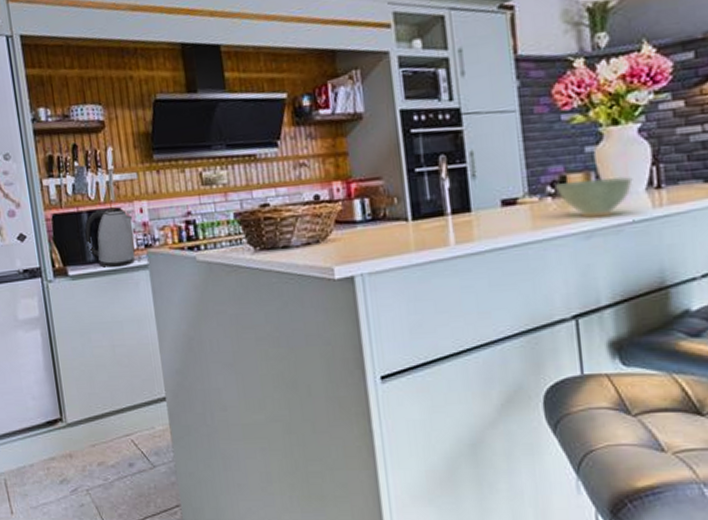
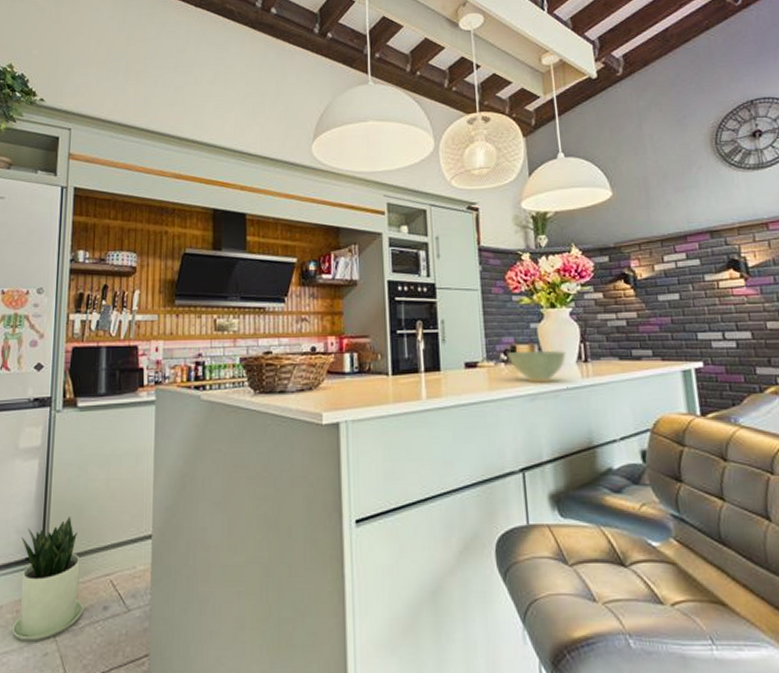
planter: none [38,383,111,494] -> present [11,517,84,641]
kettle: present [84,207,136,269] -> none [100,345,148,402]

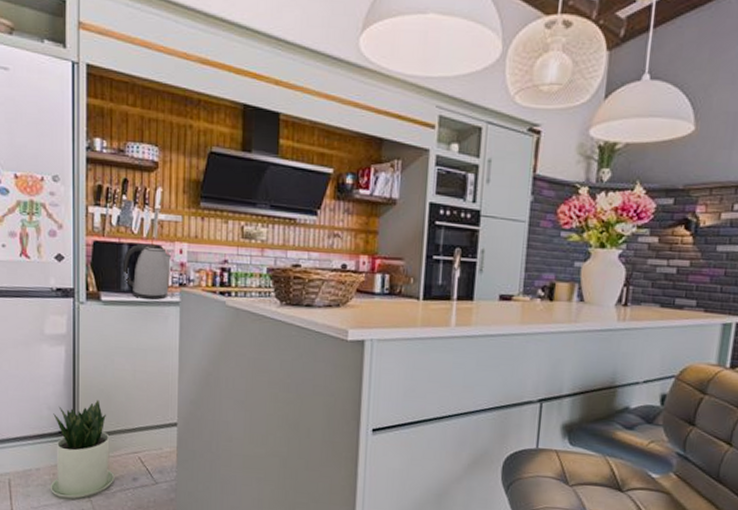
kettle: none [100,345,148,402] -> present [123,244,172,301]
bowl: present [507,350,566,383] -> none [544,287,607,322]

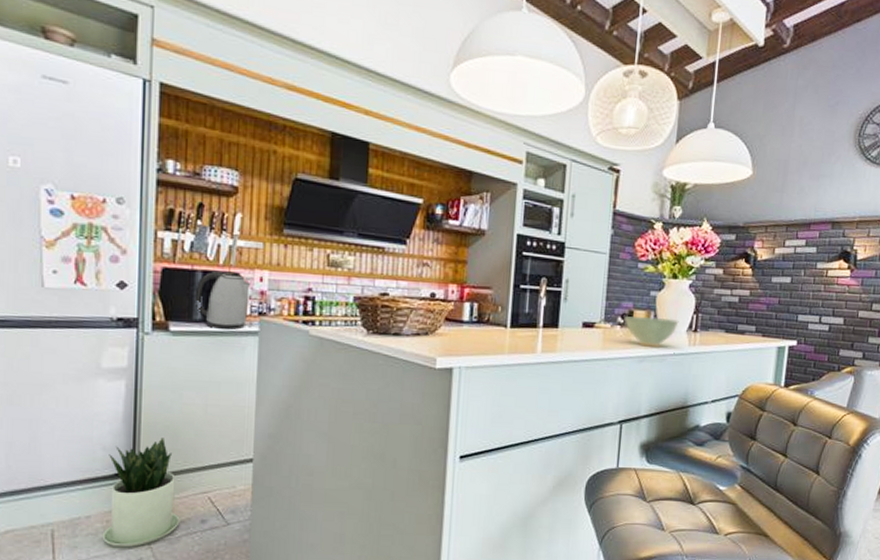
bowl: none [544,287,607,322] -> present [623,315,679,347]

